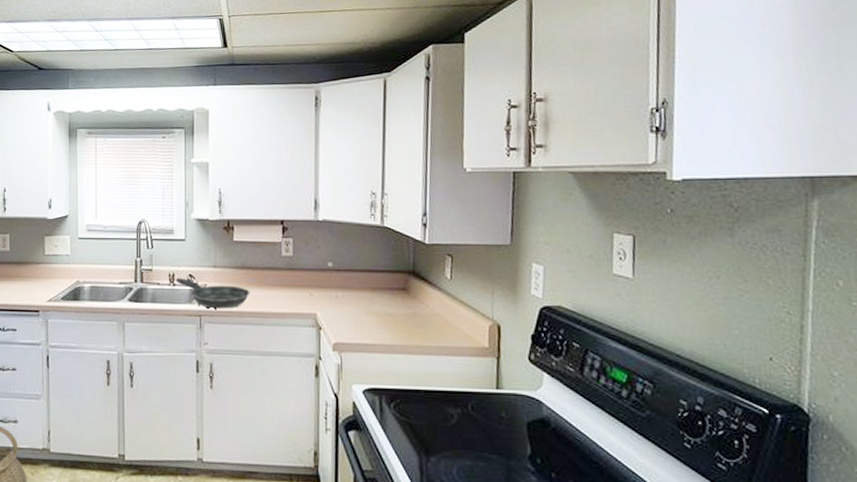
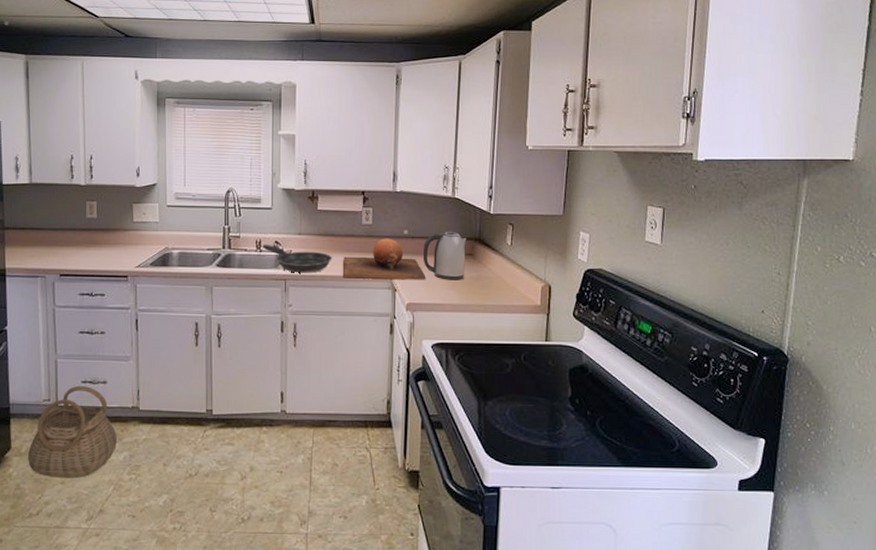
chopping board: none [262,271,355,317] -> present [343,238,426,280]
kettle: none [350,263,400,318] -> present [424,231,467,280]

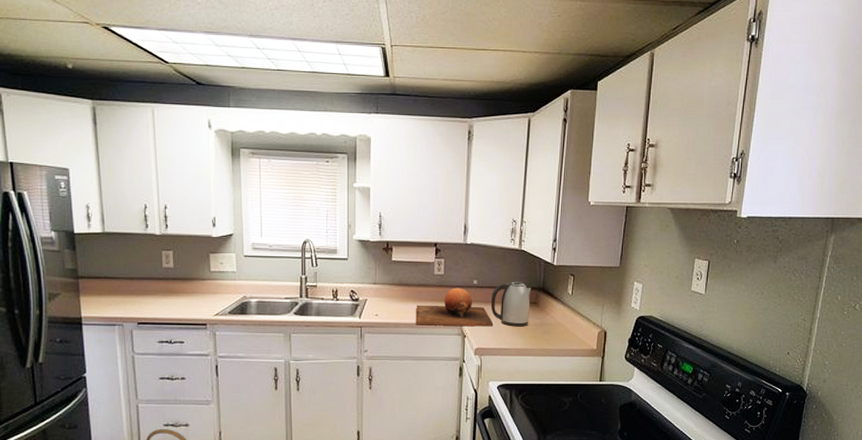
frying pan: present [262,245,332,273] -> none [338,294,406,321]

